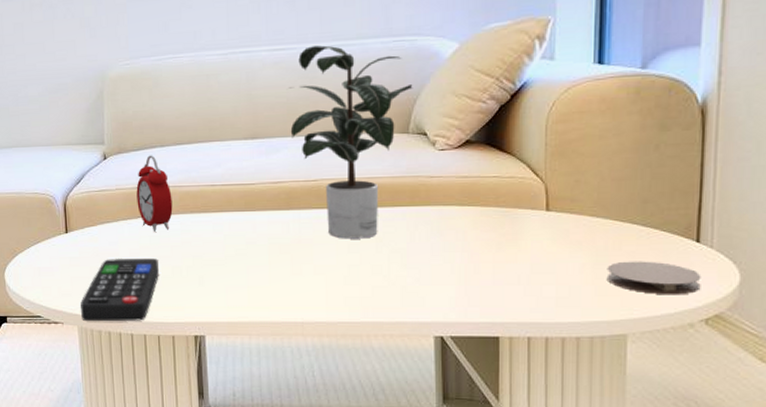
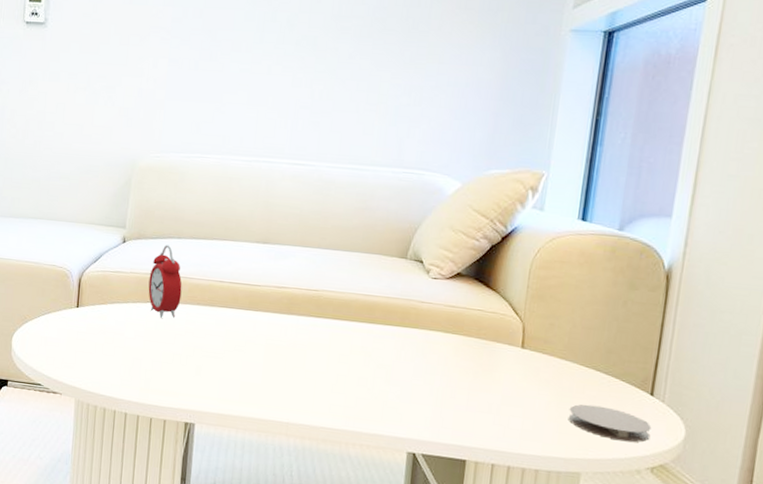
remote control: present [81,258,159,321] -> none [80,338,161,402]
potted plant: present [289,45,413,239] -> none [299,165,416,352]

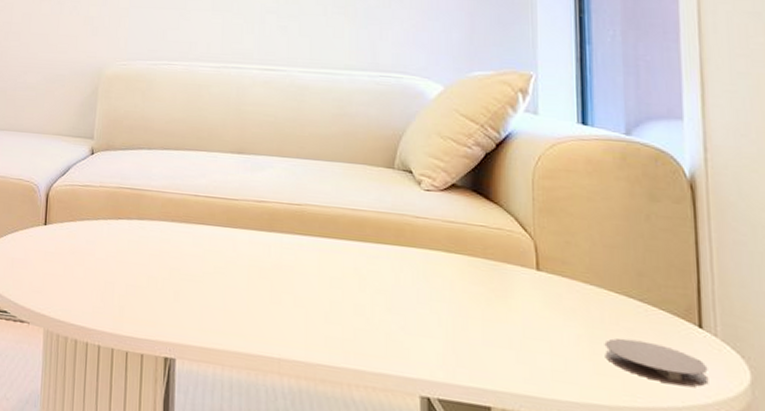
alarm clock: present [148,245,182,318] -> none [119,156,155,236]

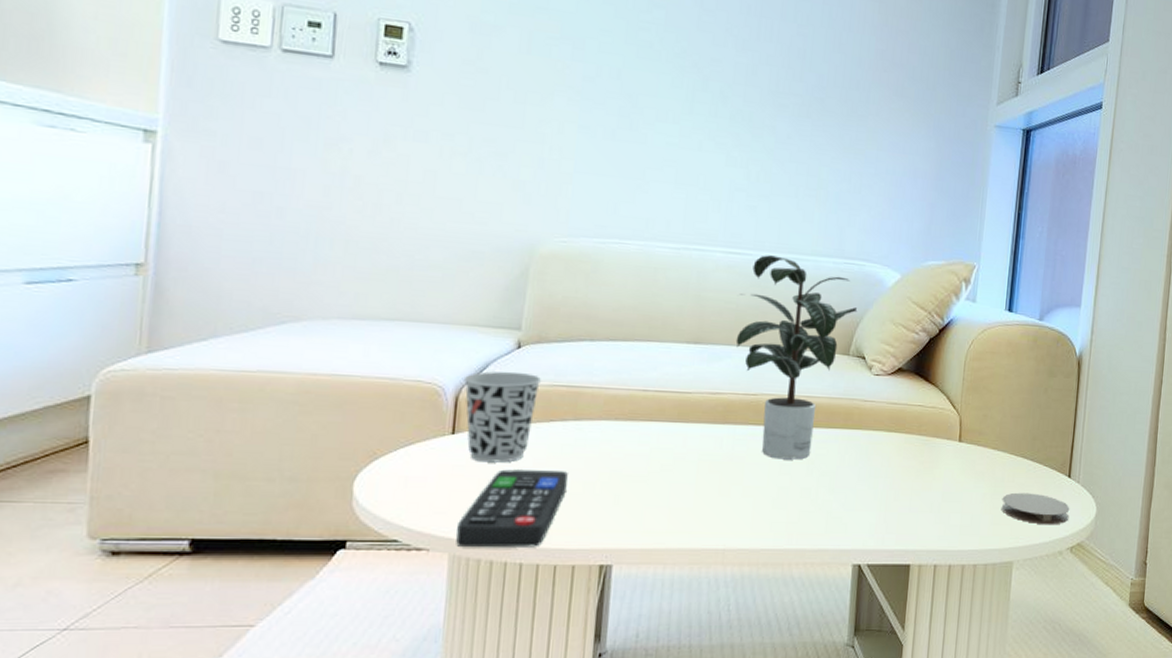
remote control: none [49,258,134,332] -> present [456,469,568,547]
cup: none [52,173,111,253] -> present [463,371,542,463]
potted plant: none [276,70,399,274] -> present [736,255,858,460]

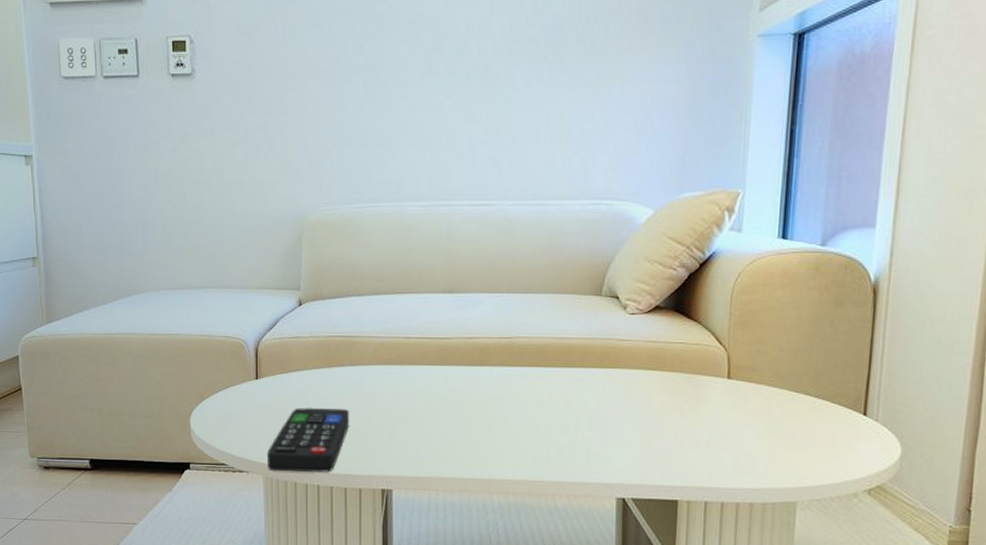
cup: present [463,371,542,463] -> none [260,325,321,402]
potted plant: present [736,255,858,460] -> none [487,204,608,398]
coaster: present [1001,492,1070,525] -> none [780,431,867,466]

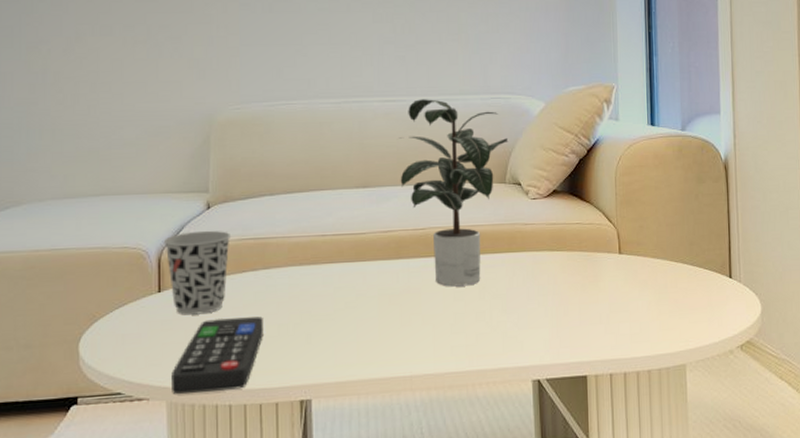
cup: none [260,325,321,402] -> present [163,230,232,315]
potted plant: none [487,204,608,398] -> present [399,99,509,287]

